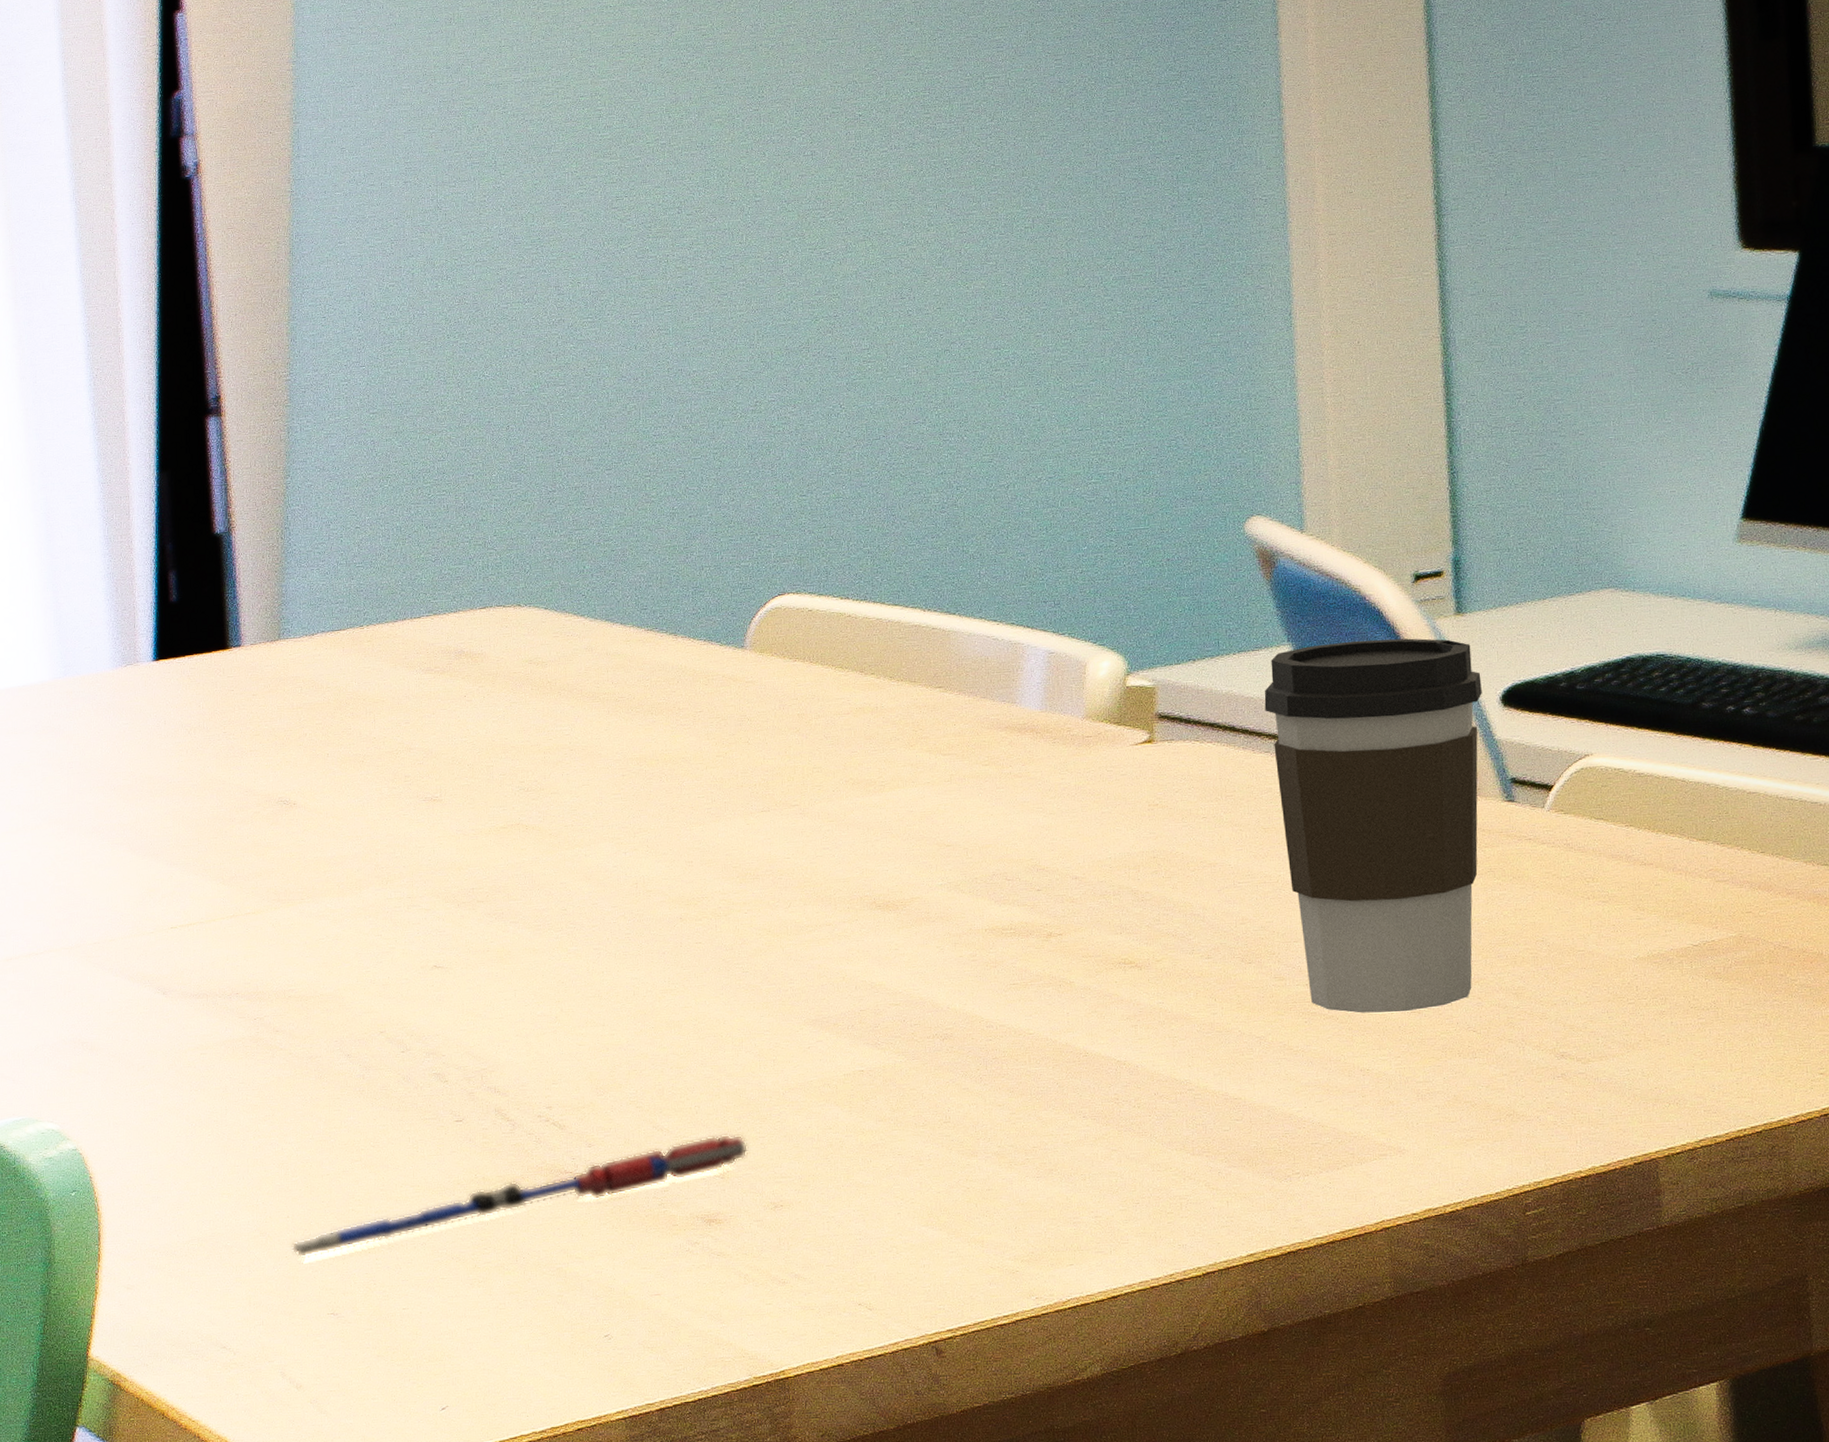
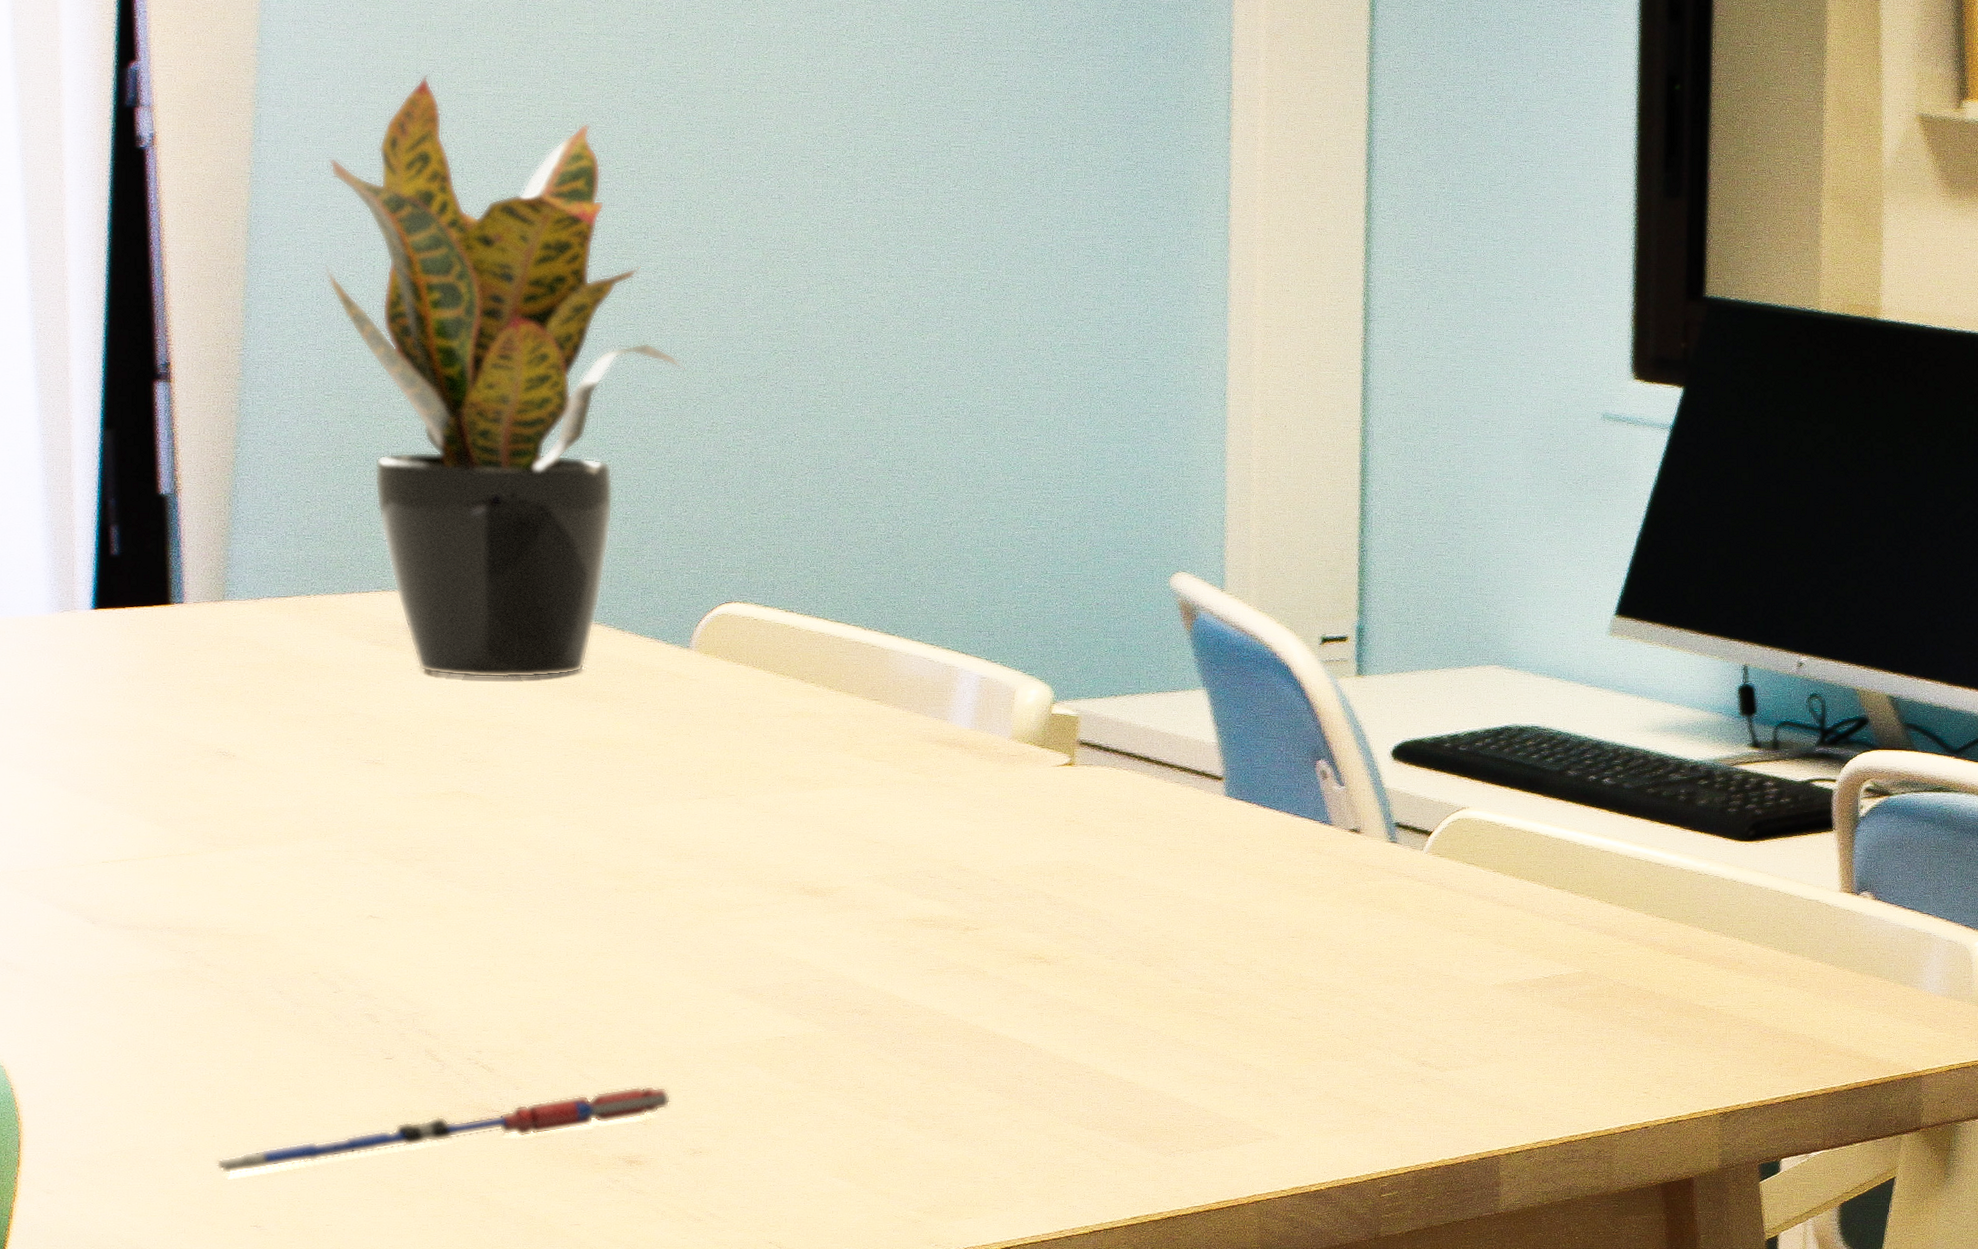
potted plant: none [365,69,727,700] -> present [325,75,686,679]
coffee cup: present [1264,638,1482,1014] -> none [1178,691,1375,1018]

